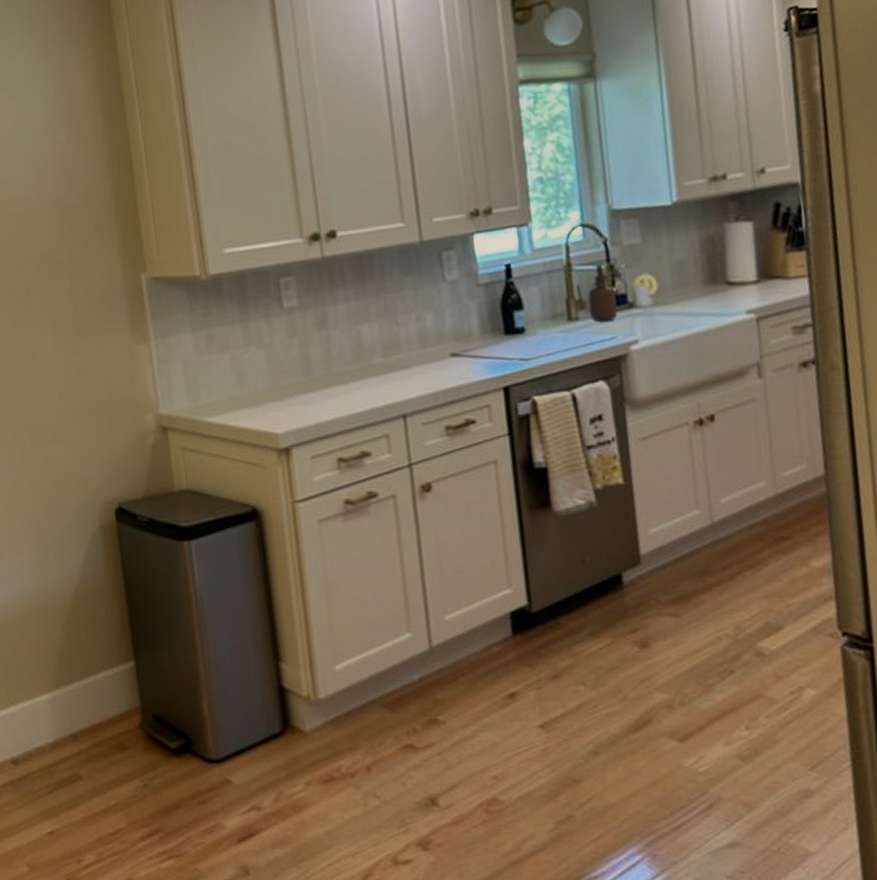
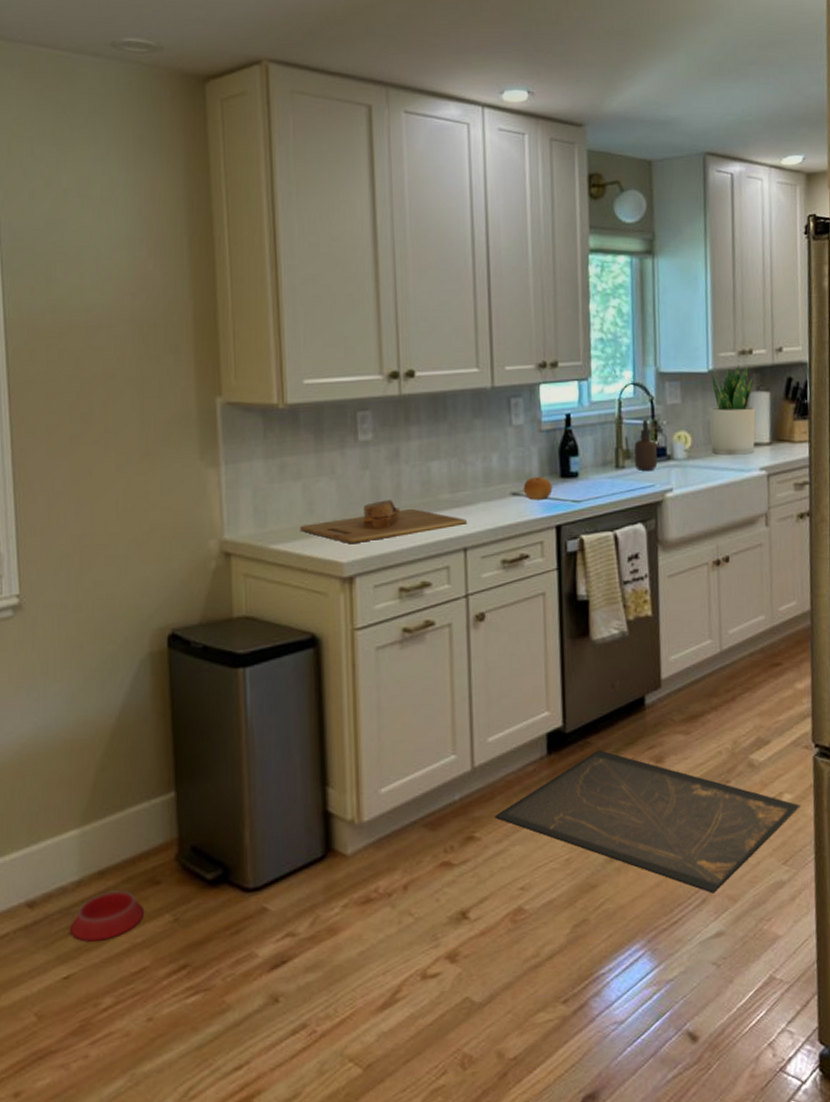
pet bowl: none [51,754,116,802] -> present [70,890,145,942]
cutting board: none [232,367,404,415] -> present [299,500,467,544]
doormat: none [458,632,828,798] -> present [494,750,800,893]
fruit: none [463,335,497,361] -> present [523,477,553,500]
planter: none [676,192,738,299] -> present [709,365,756,455]

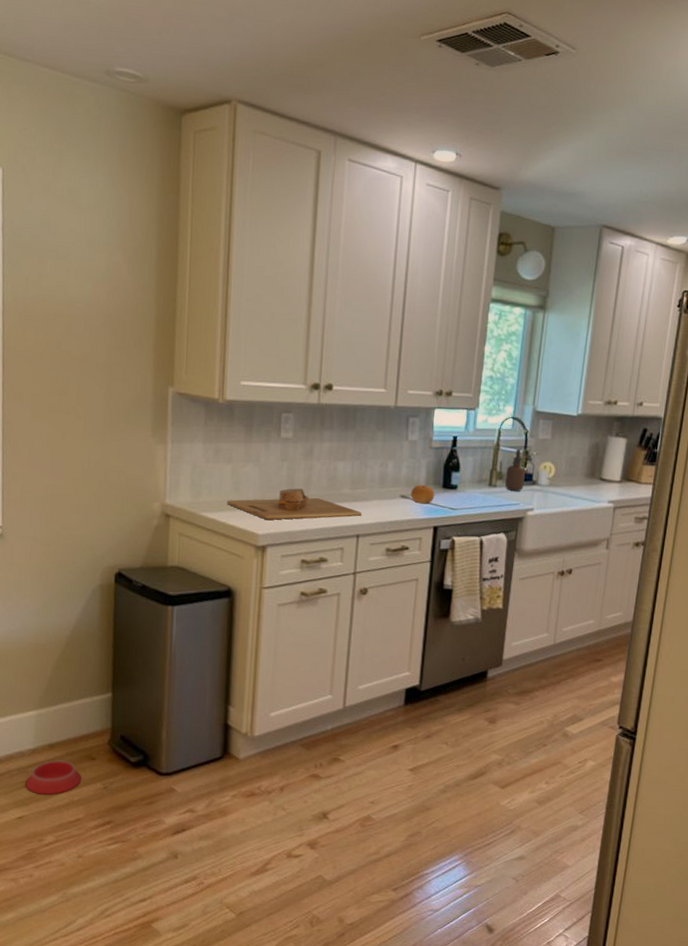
doormat: present [494,750,800,893] -> none [357,707,600,827]
planter: present [709,365,756,455] -> none [570,413,616,488]

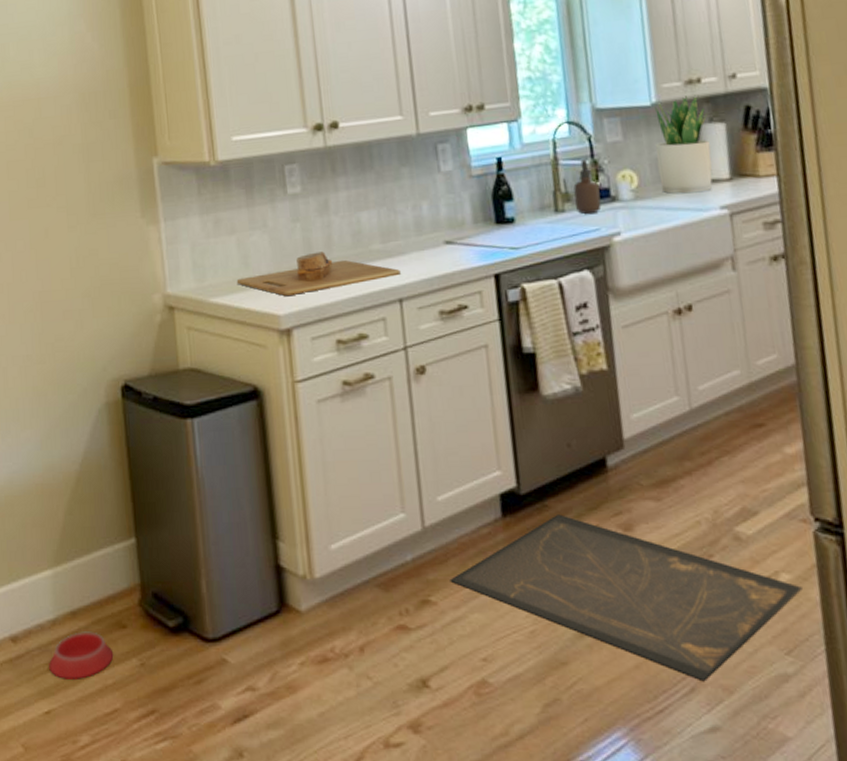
doormat: none [357,707,600,827] -> present [450,514,802,682]
fruit: present [410,485,435,504] -> none [456,224,488,248]
planter: none [570,413,616,488] -> present [655,95,713,194]

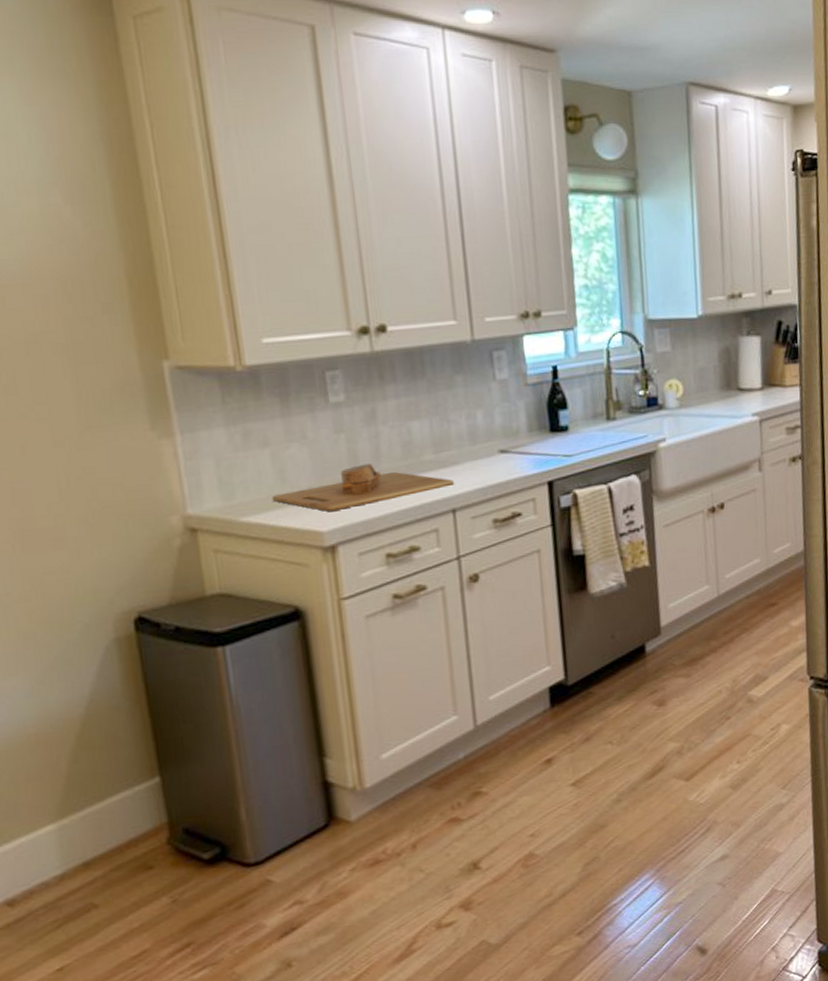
pet bowl: present [49,631,114,681] -> none [58,879,140,933]
doormat: present [450,514,802,682] -> none [500,699,797,821]
soap dispenser: present [573,159,602,214] -> none [625,369,650,422]
planter: present [655,95,713,194] -> none [700,309,747,402]

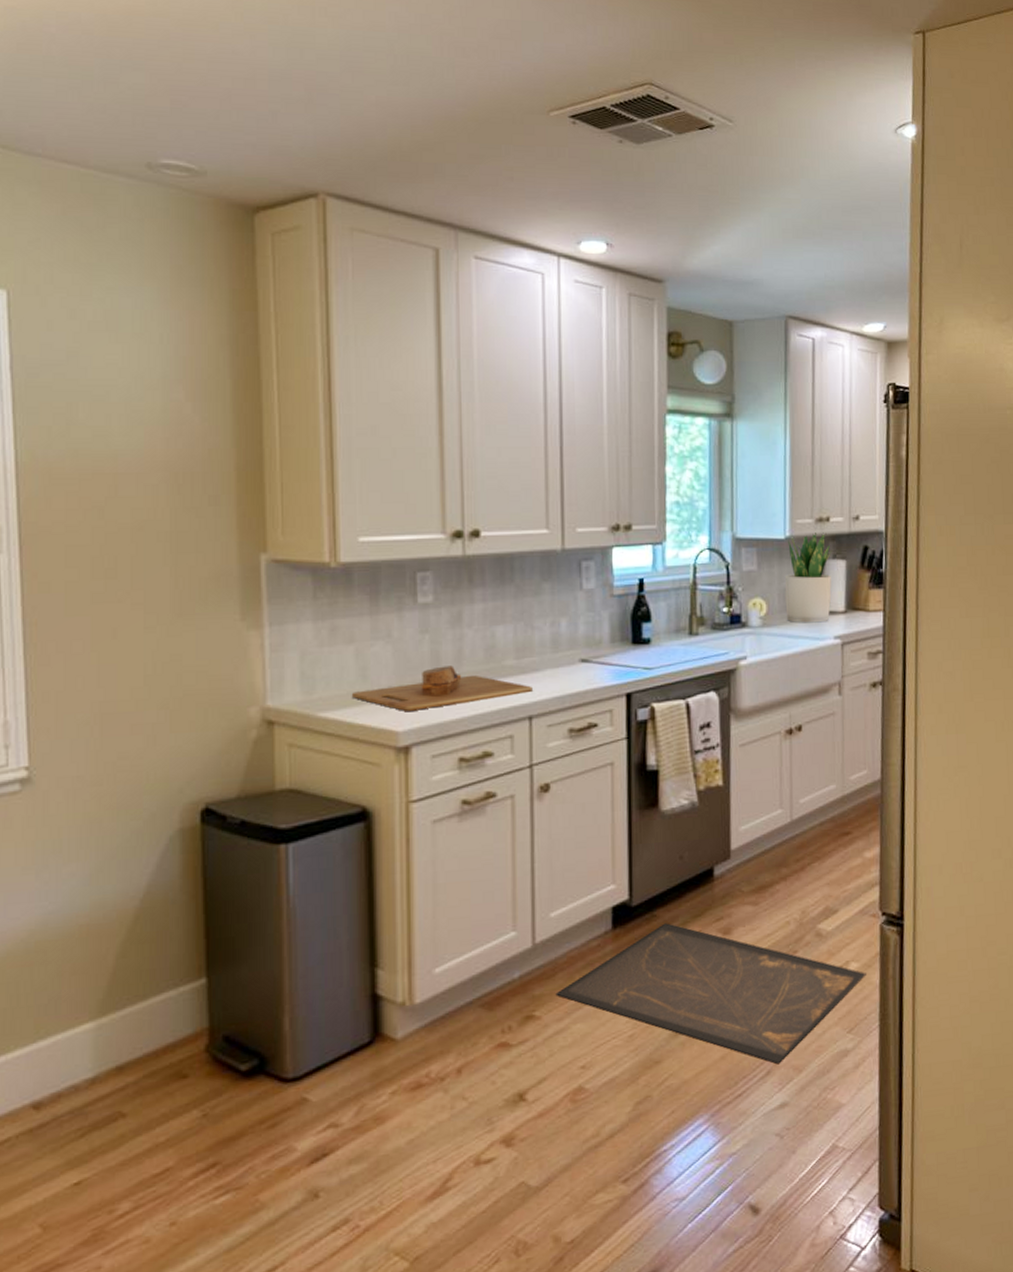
doormat: none [500,699,797,821] -> present [555,923,866,1065]
planter: none [700,309,747,402] -> present [785,532,832,623]

